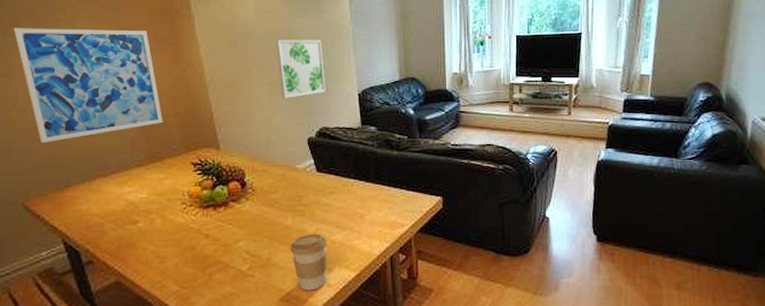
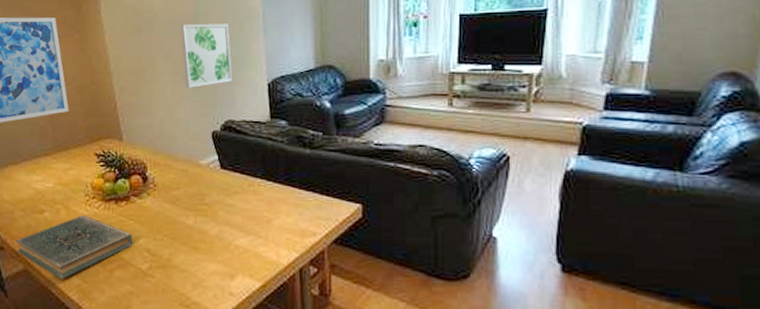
book: none [106,222,233,289] -> present [16,214,133,280]
coffee cup: present [290,233,327,291] -> none [191,235,230,298]

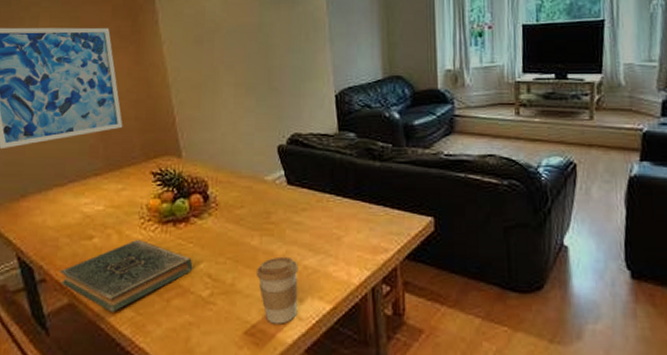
wall art: present [180,24,233,88] -> none [243,34,299,100]
coffee cup: none [191,235,230,298] -> present [257,256,298,324]

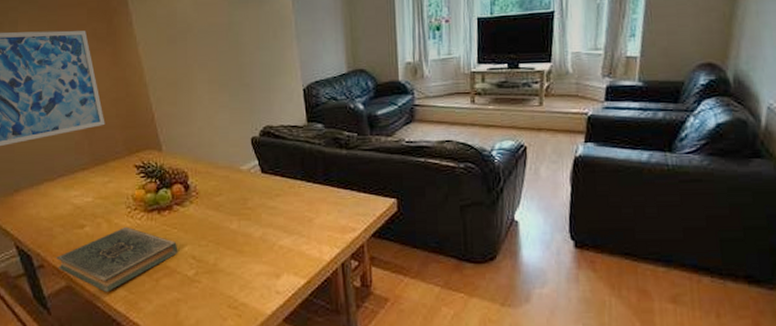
coffee cup: present [257,256,298,324] -> none [237,238,275,298]

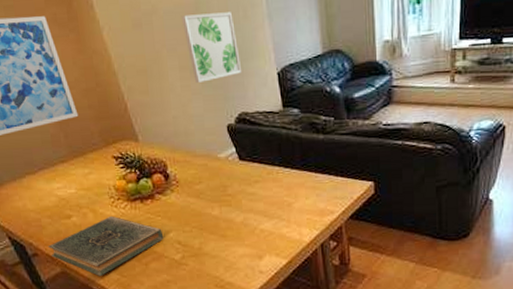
wall art: none [214,32,269,96] -> present [181,12,242,83]

